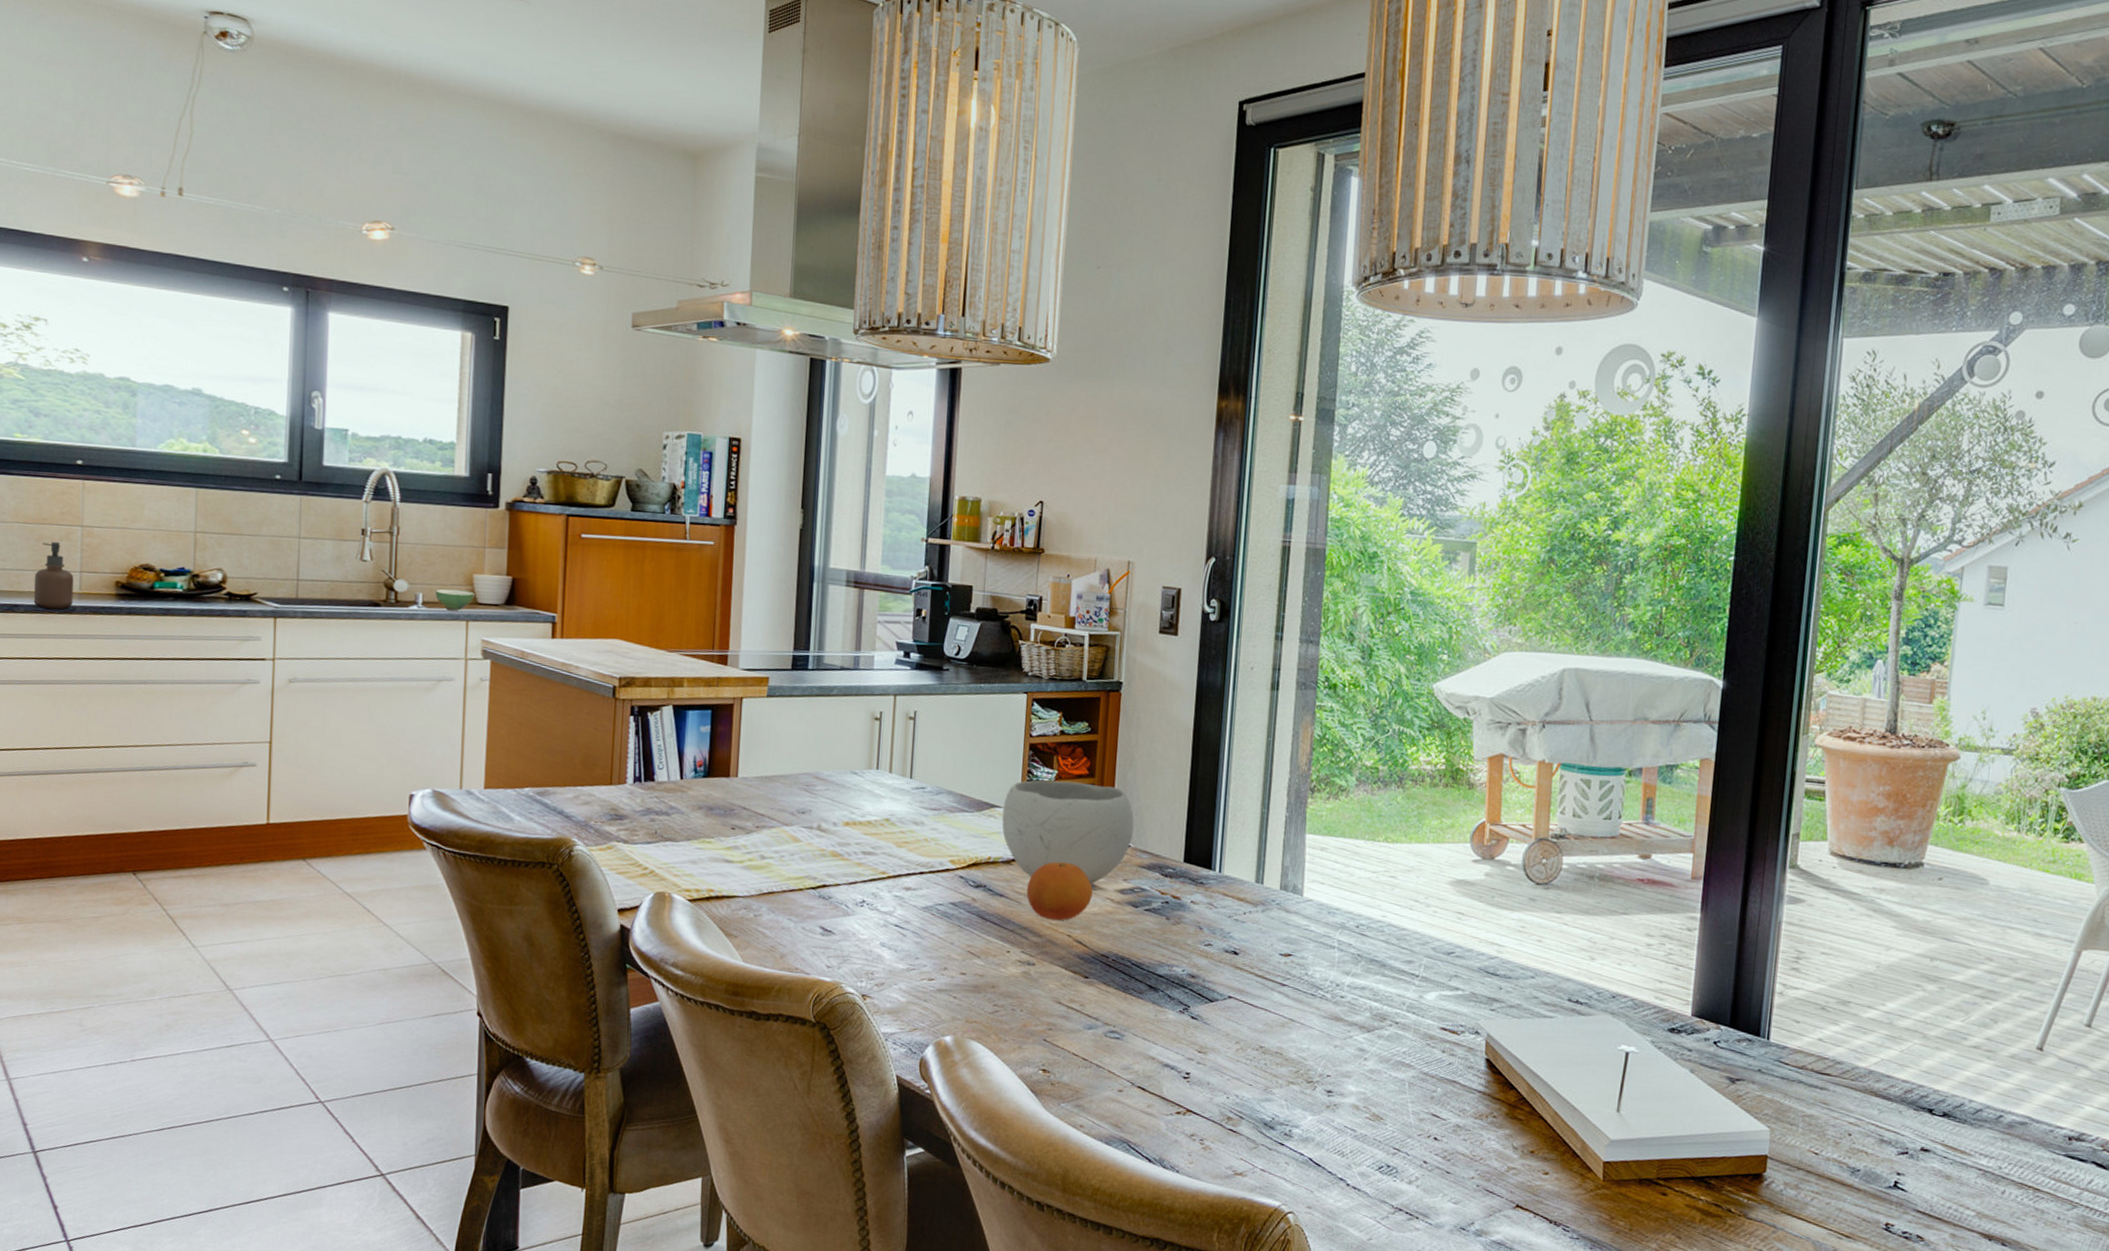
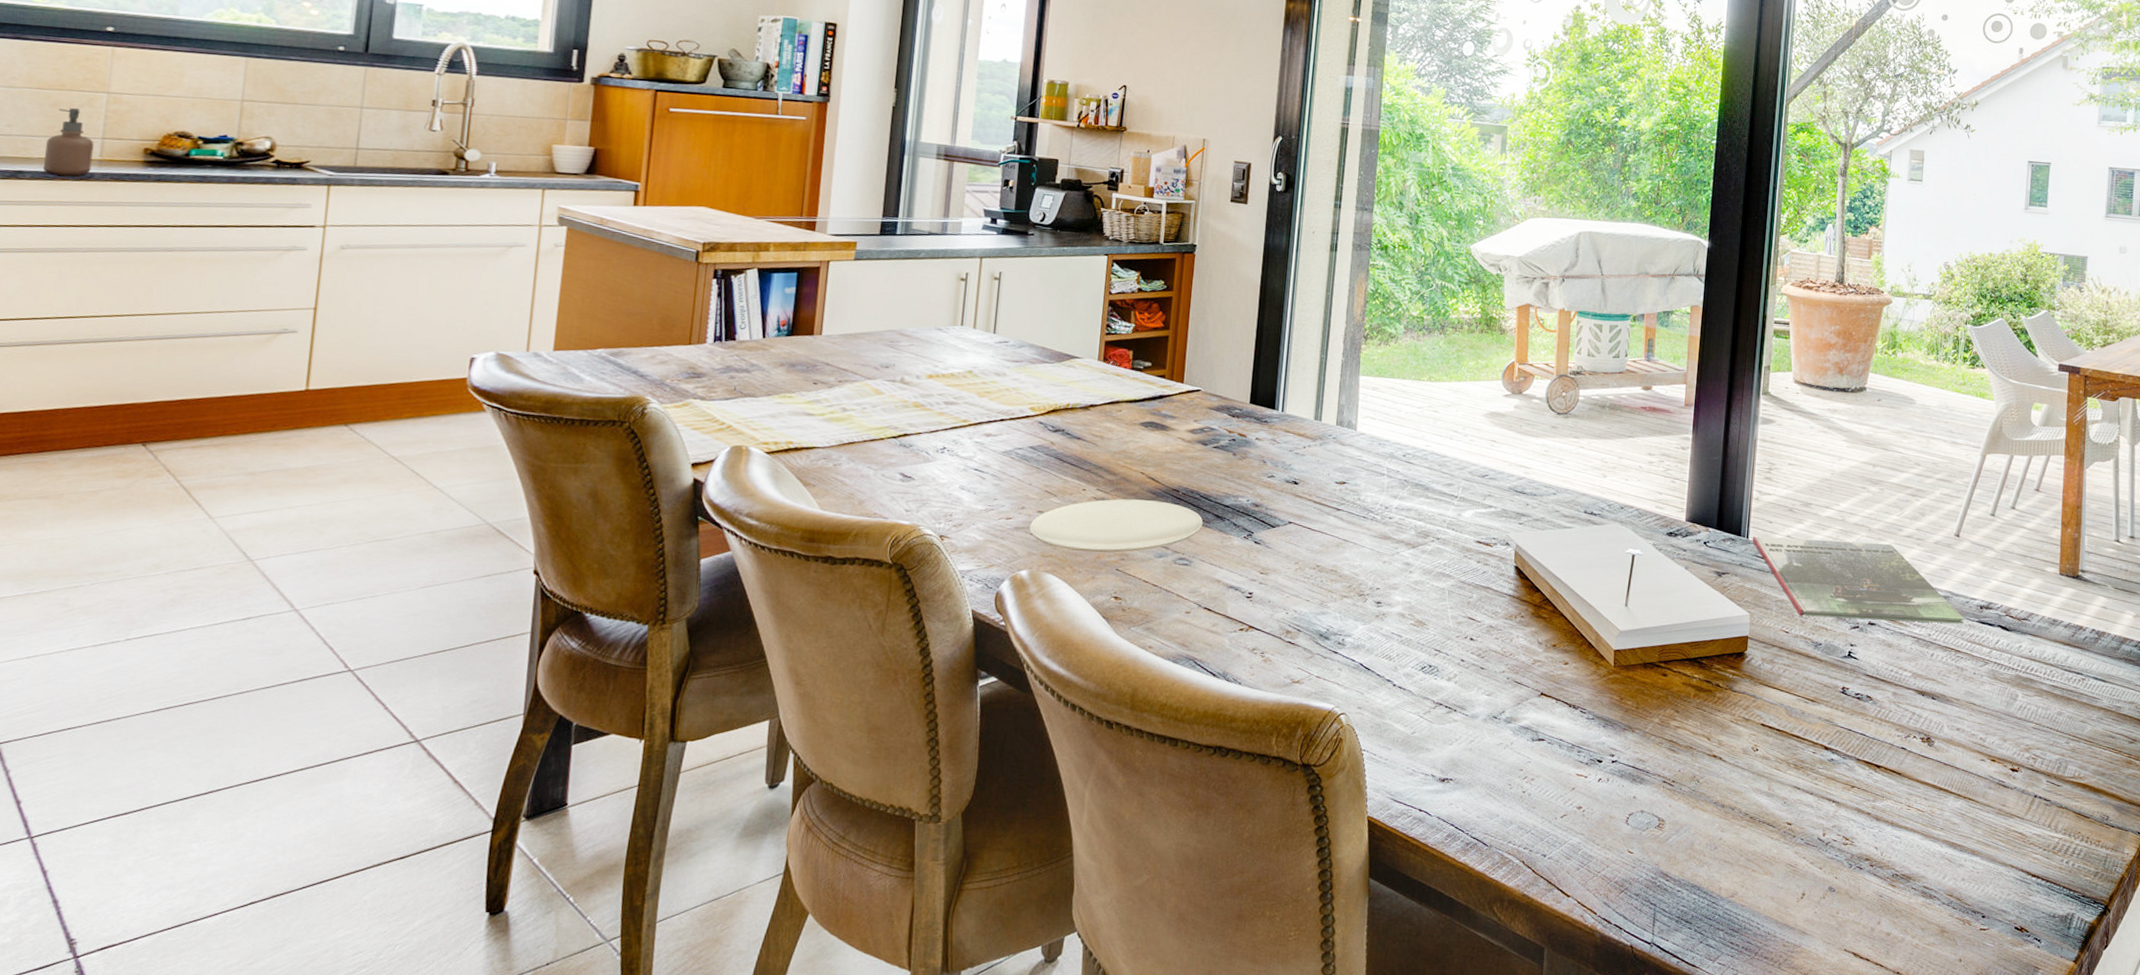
bowl: present [434,588,475,612] -> none [509,158,554,181]
plate: none [953,963,1135,1022] -> present [1029,499,1203,553]
bowl: present [1002,780,1134,885] -> none [1081,333,1205,426]
fruit: present [1027,862,1093,921] -> none [1103,406,1166,460]
magazine: none [1775,1037,2047,1158] -> present [1753,536,1965,624]

